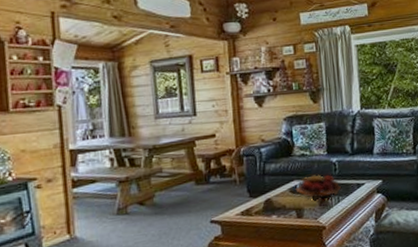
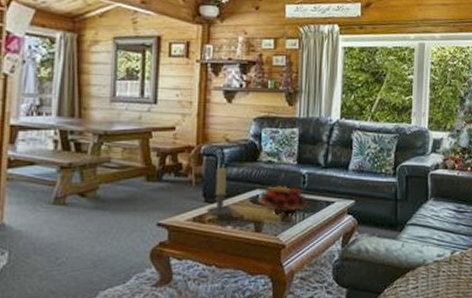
candle holder: none [252,165,275,209] -> present [206,168,232,217]

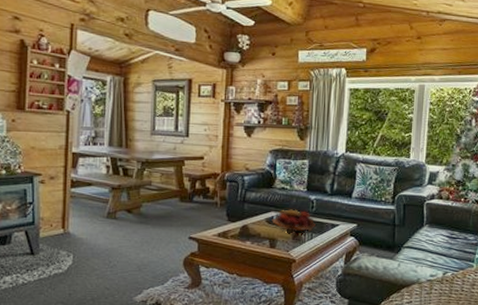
candle holder: present [206,168,232,217] -> none [229,192,251,234]

